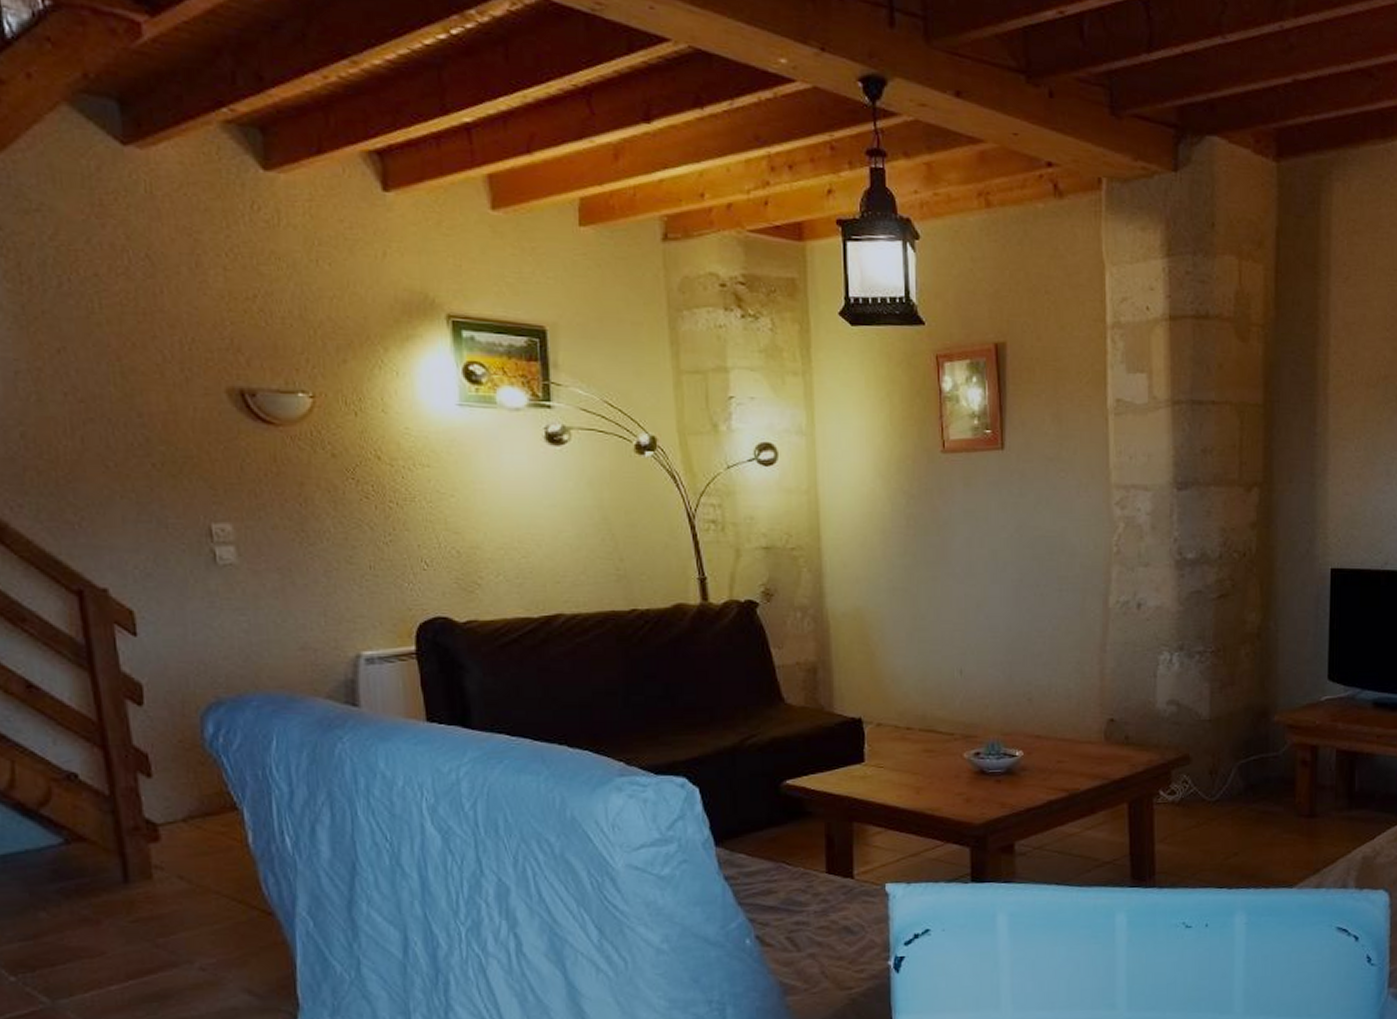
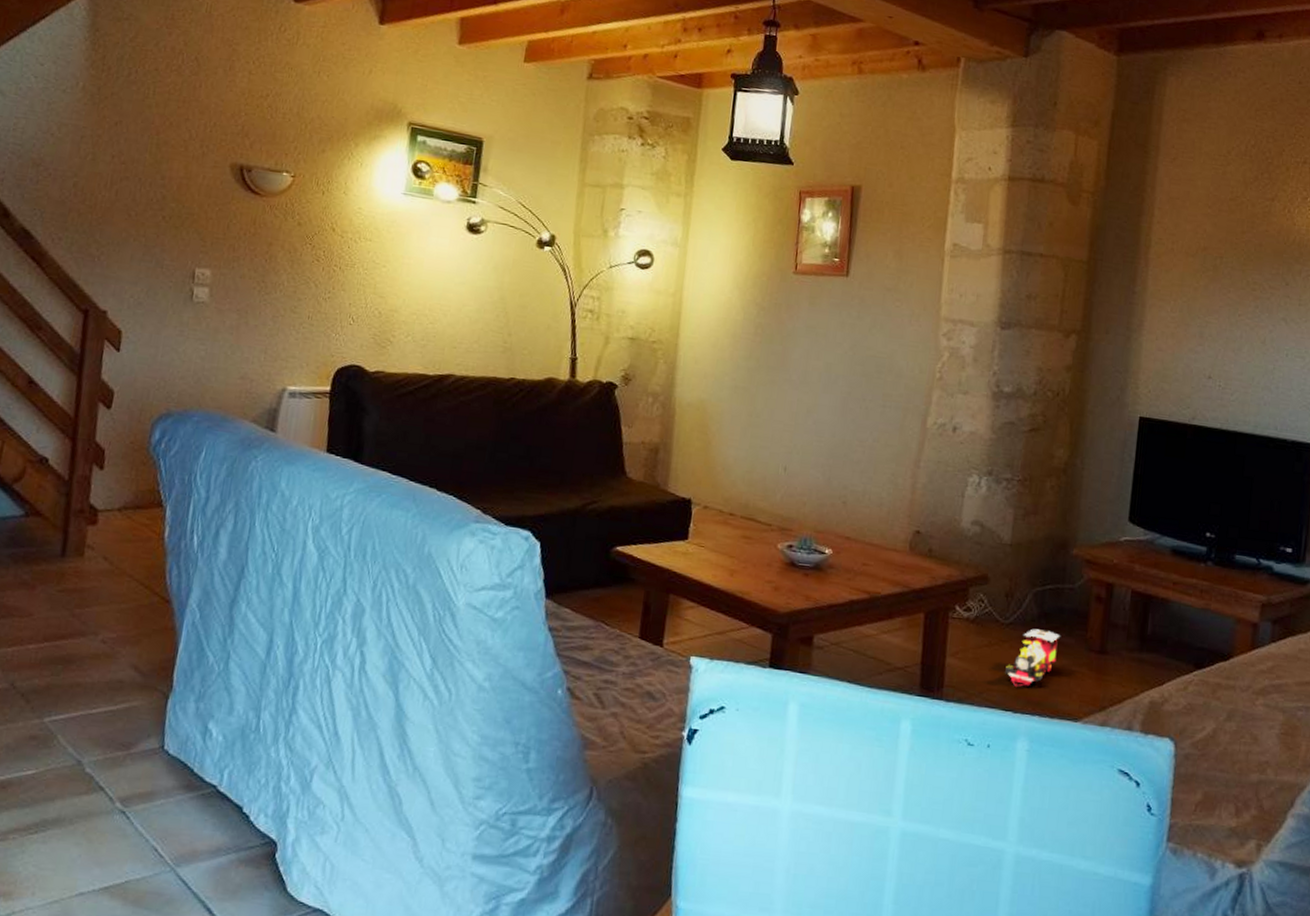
toy train: none [1215,802,1268,863] -> present [1004,629,1060,686]

